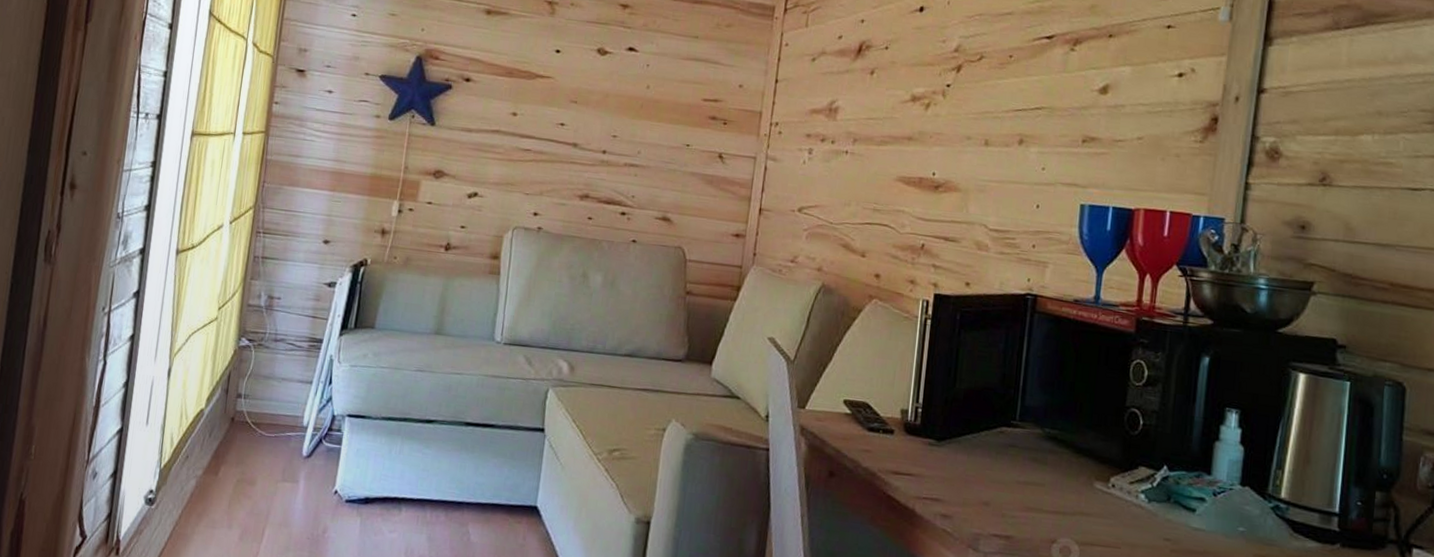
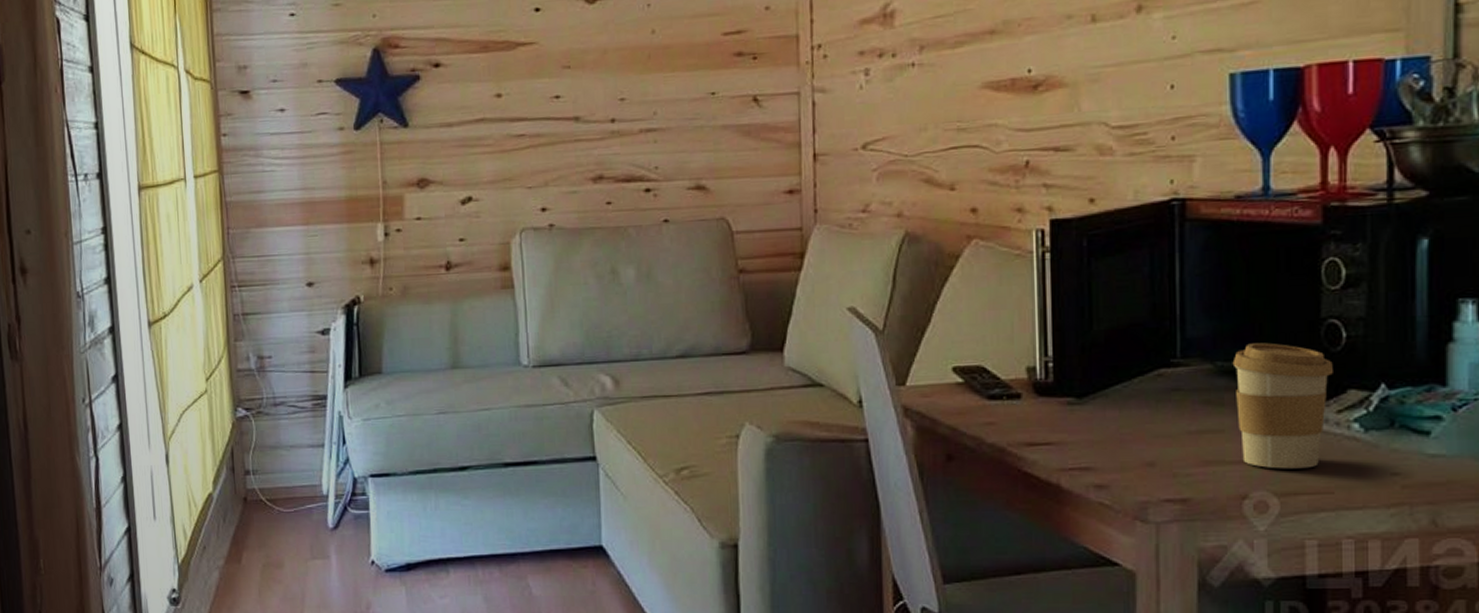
coffee cup: none [1055,417,1131,525] -> present [1232,342,1333,469]

